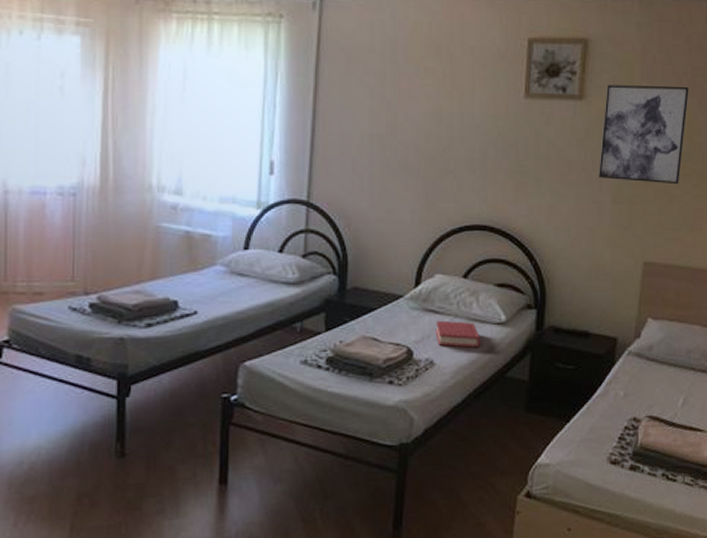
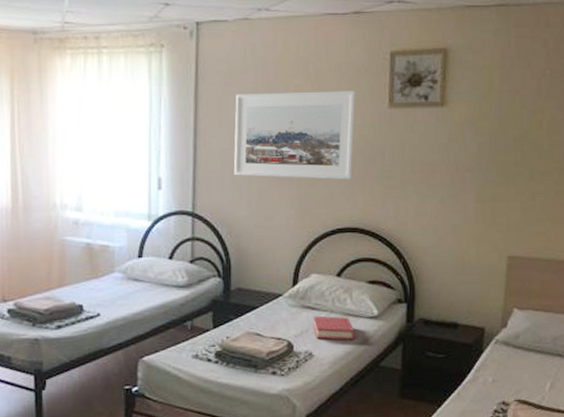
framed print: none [355,74,491,174] -> present [233,90,356,180]
wall art: present [599,85,689,185] -> none [462,88,548,182]

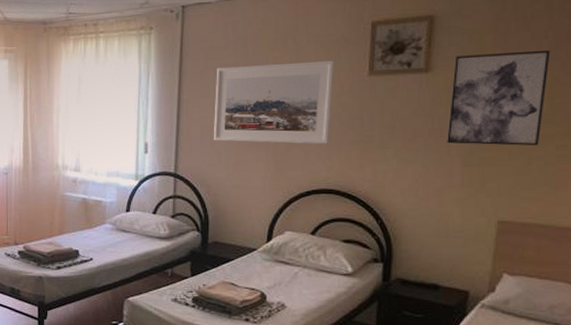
hardback book: present [313,316,355,340] -> none [286,270,329,295]
wall art: none [462,88,548,182] -> present [447,49,550,146]

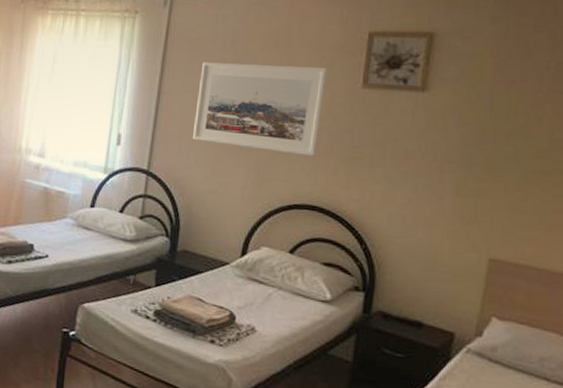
wall art: present [447,49,550,146] -> none [440,77,551,182]

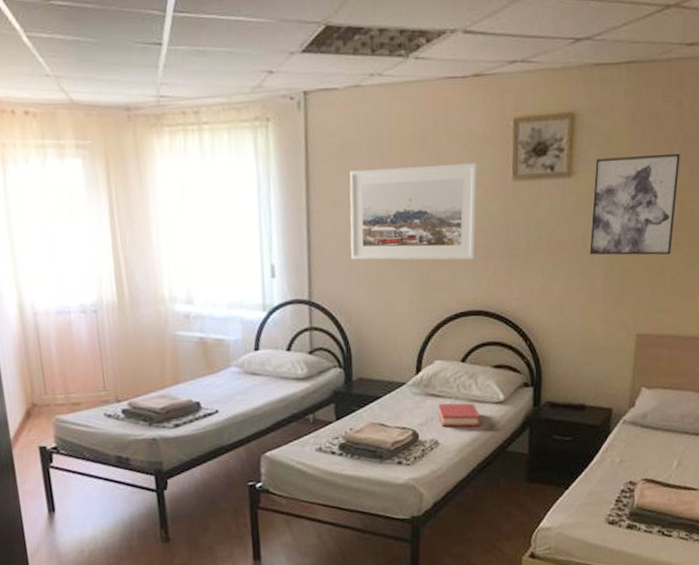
hardback book: none [258,290,304,322] -> present [437,403,481,427]
wall art: none [440,77,551,182] -> present [589,153,680,255]

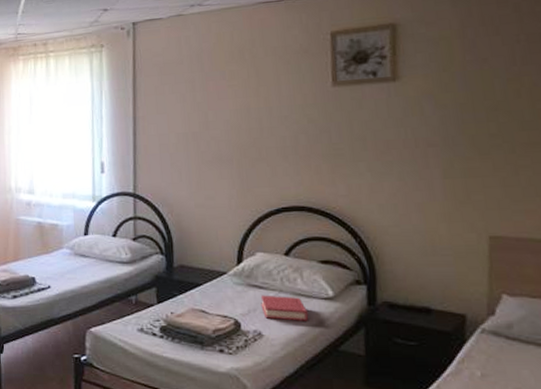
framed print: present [349,162,478,261] -> none [172,72,296,159]
wall art: present [589,153,680,255] -> none [422,54,526,155]

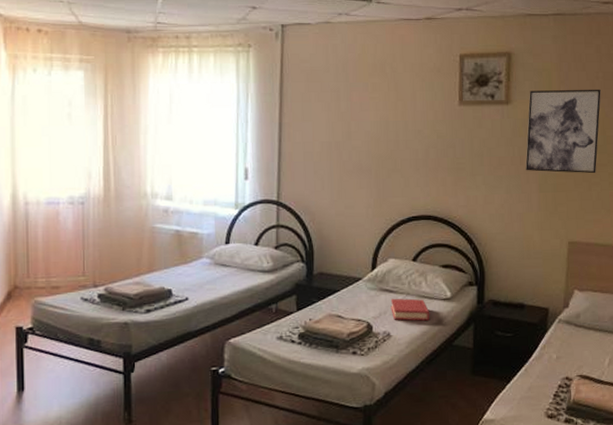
wall art: none [422,54,526,155] -> present [525,89,601,174]

